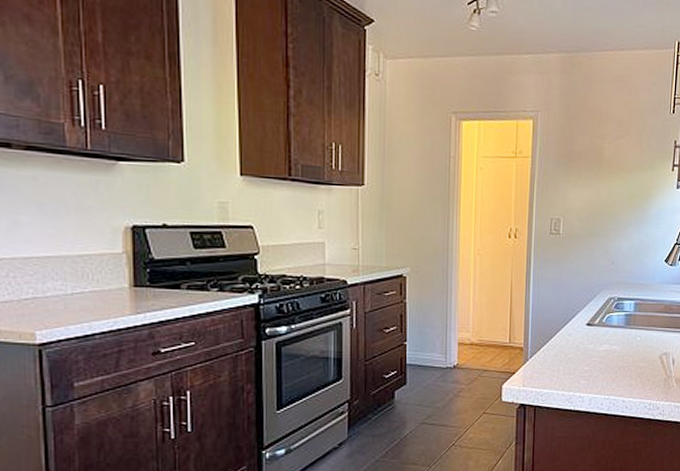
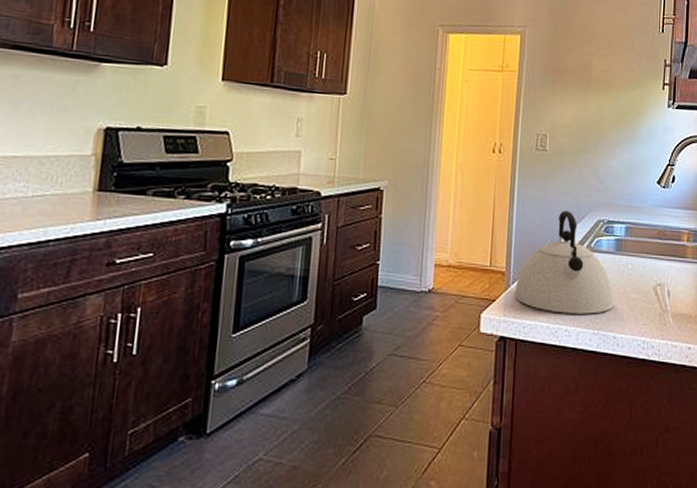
kettle: none [532,290,623,382] -> present [514,210,614,314]

